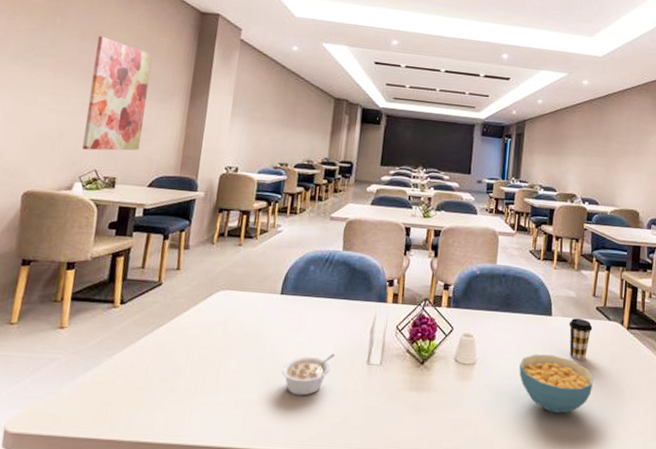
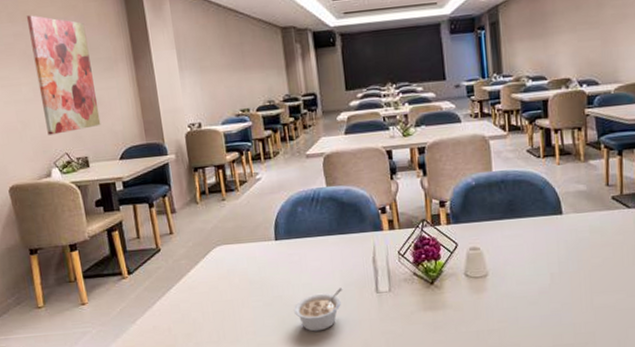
cereal bowl: present [519,354,594,414] -> none [535,254,620,311]
coffee cup: present [569,318,593,360] -> none [583,211,611,255]

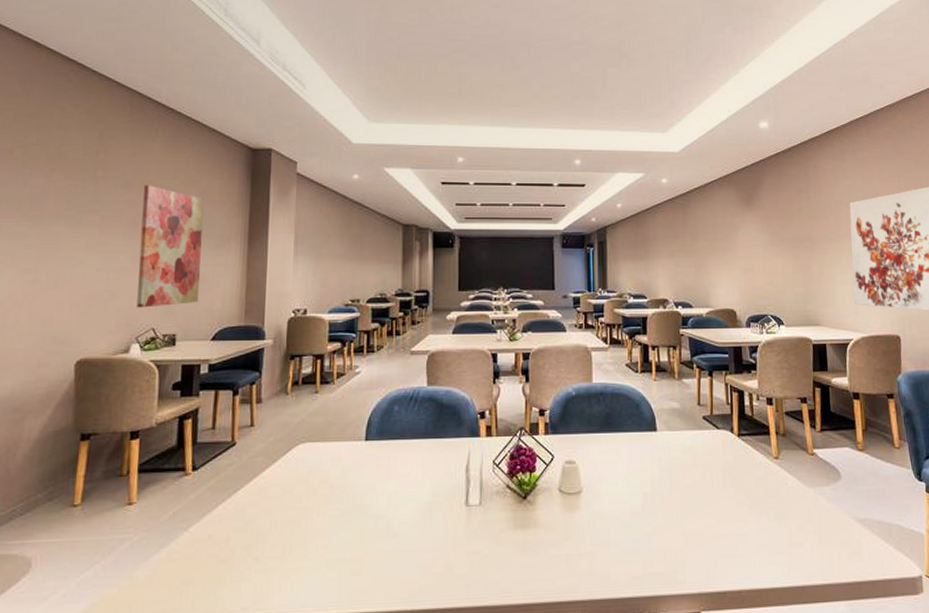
legume: present [293,288,343,332] -> none [373,498,431,549]

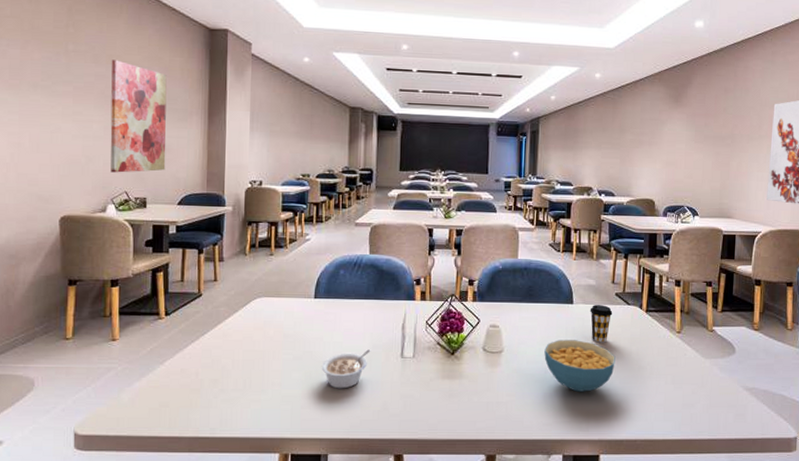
legume: none [373,498,431,549] -> present [321,349,371,389]
cereal bowl: none [628,473,709,536] -> present [544,340,615,392]
coffee cup: none [676,431,702,475] -> present [590,305,613,343]

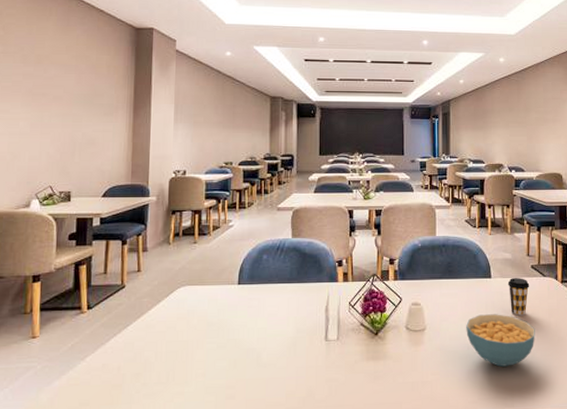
wall art: present [110,59,167,173] -> none [35,59,94,168]
legume: present [321,349,371,389] -> none [245,334,295,377]

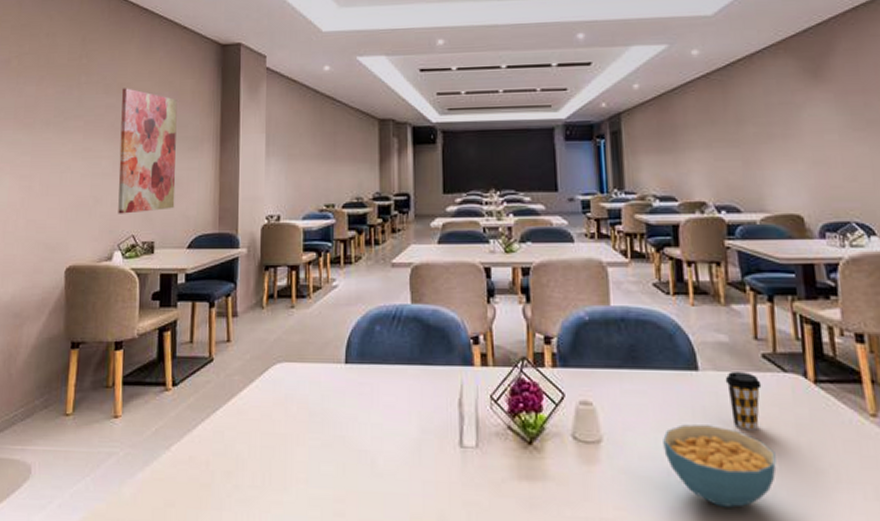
wall art: none [35,59,94,168] -> present [118,88,177,214]

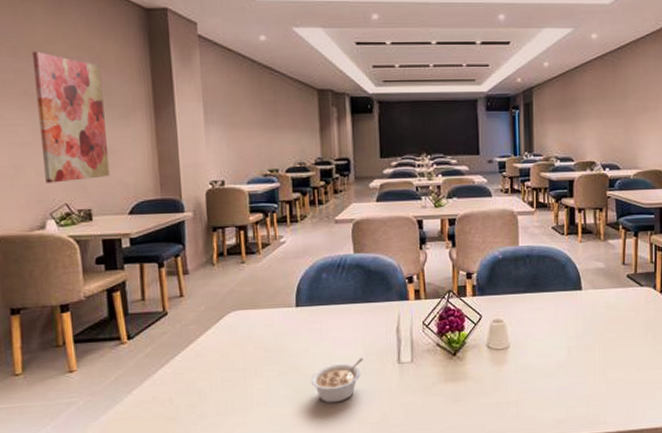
legume: none [356,434,420,490] -> present [310,357,364,403]
cereal bowl: present [663,424,777,508] -> none [554,328,630,384]
coffee cup: present [725,372,762,430] -> none [600,289,625,330]

